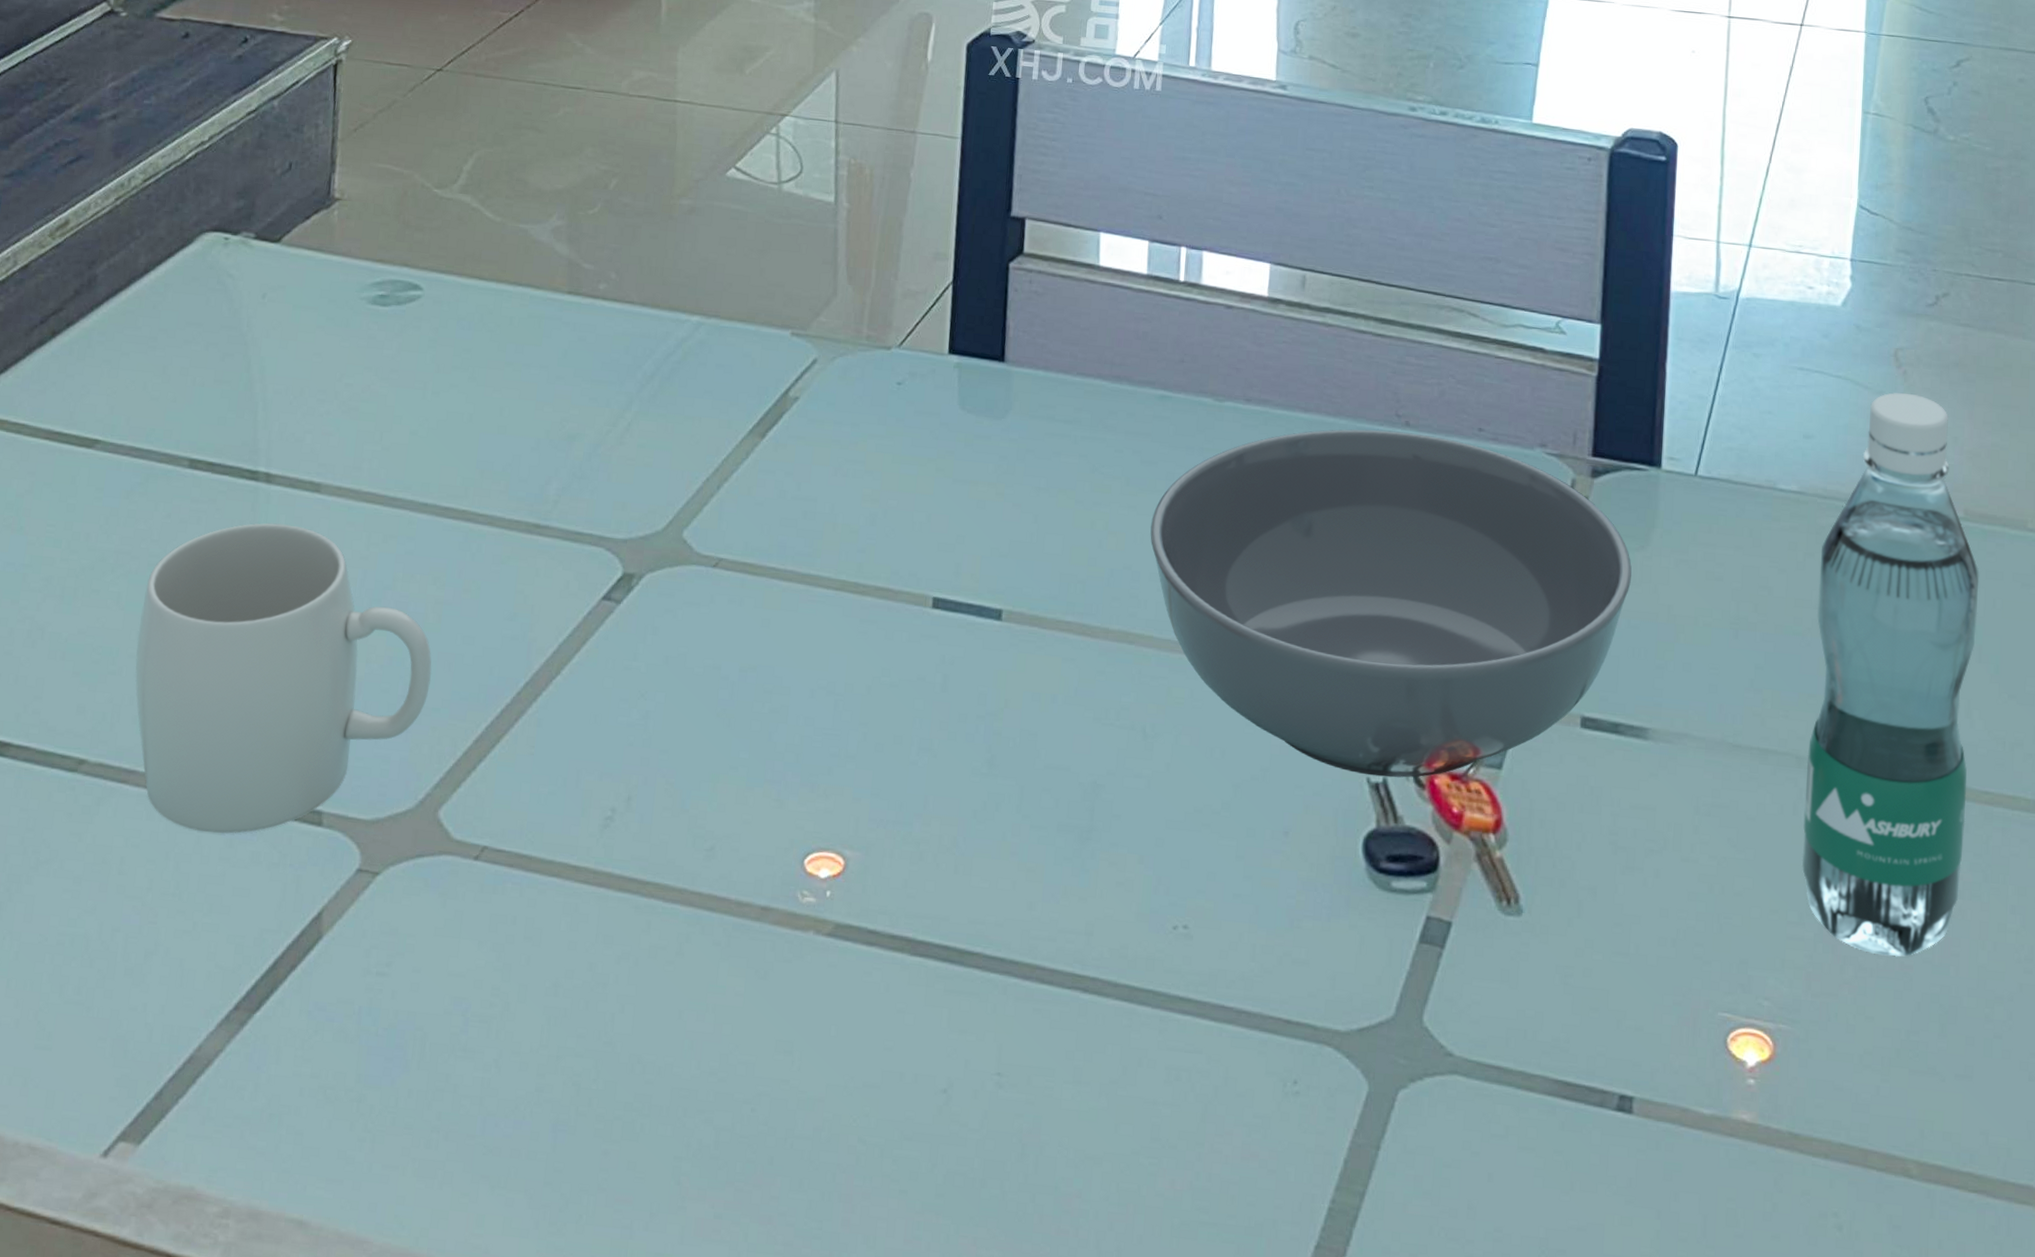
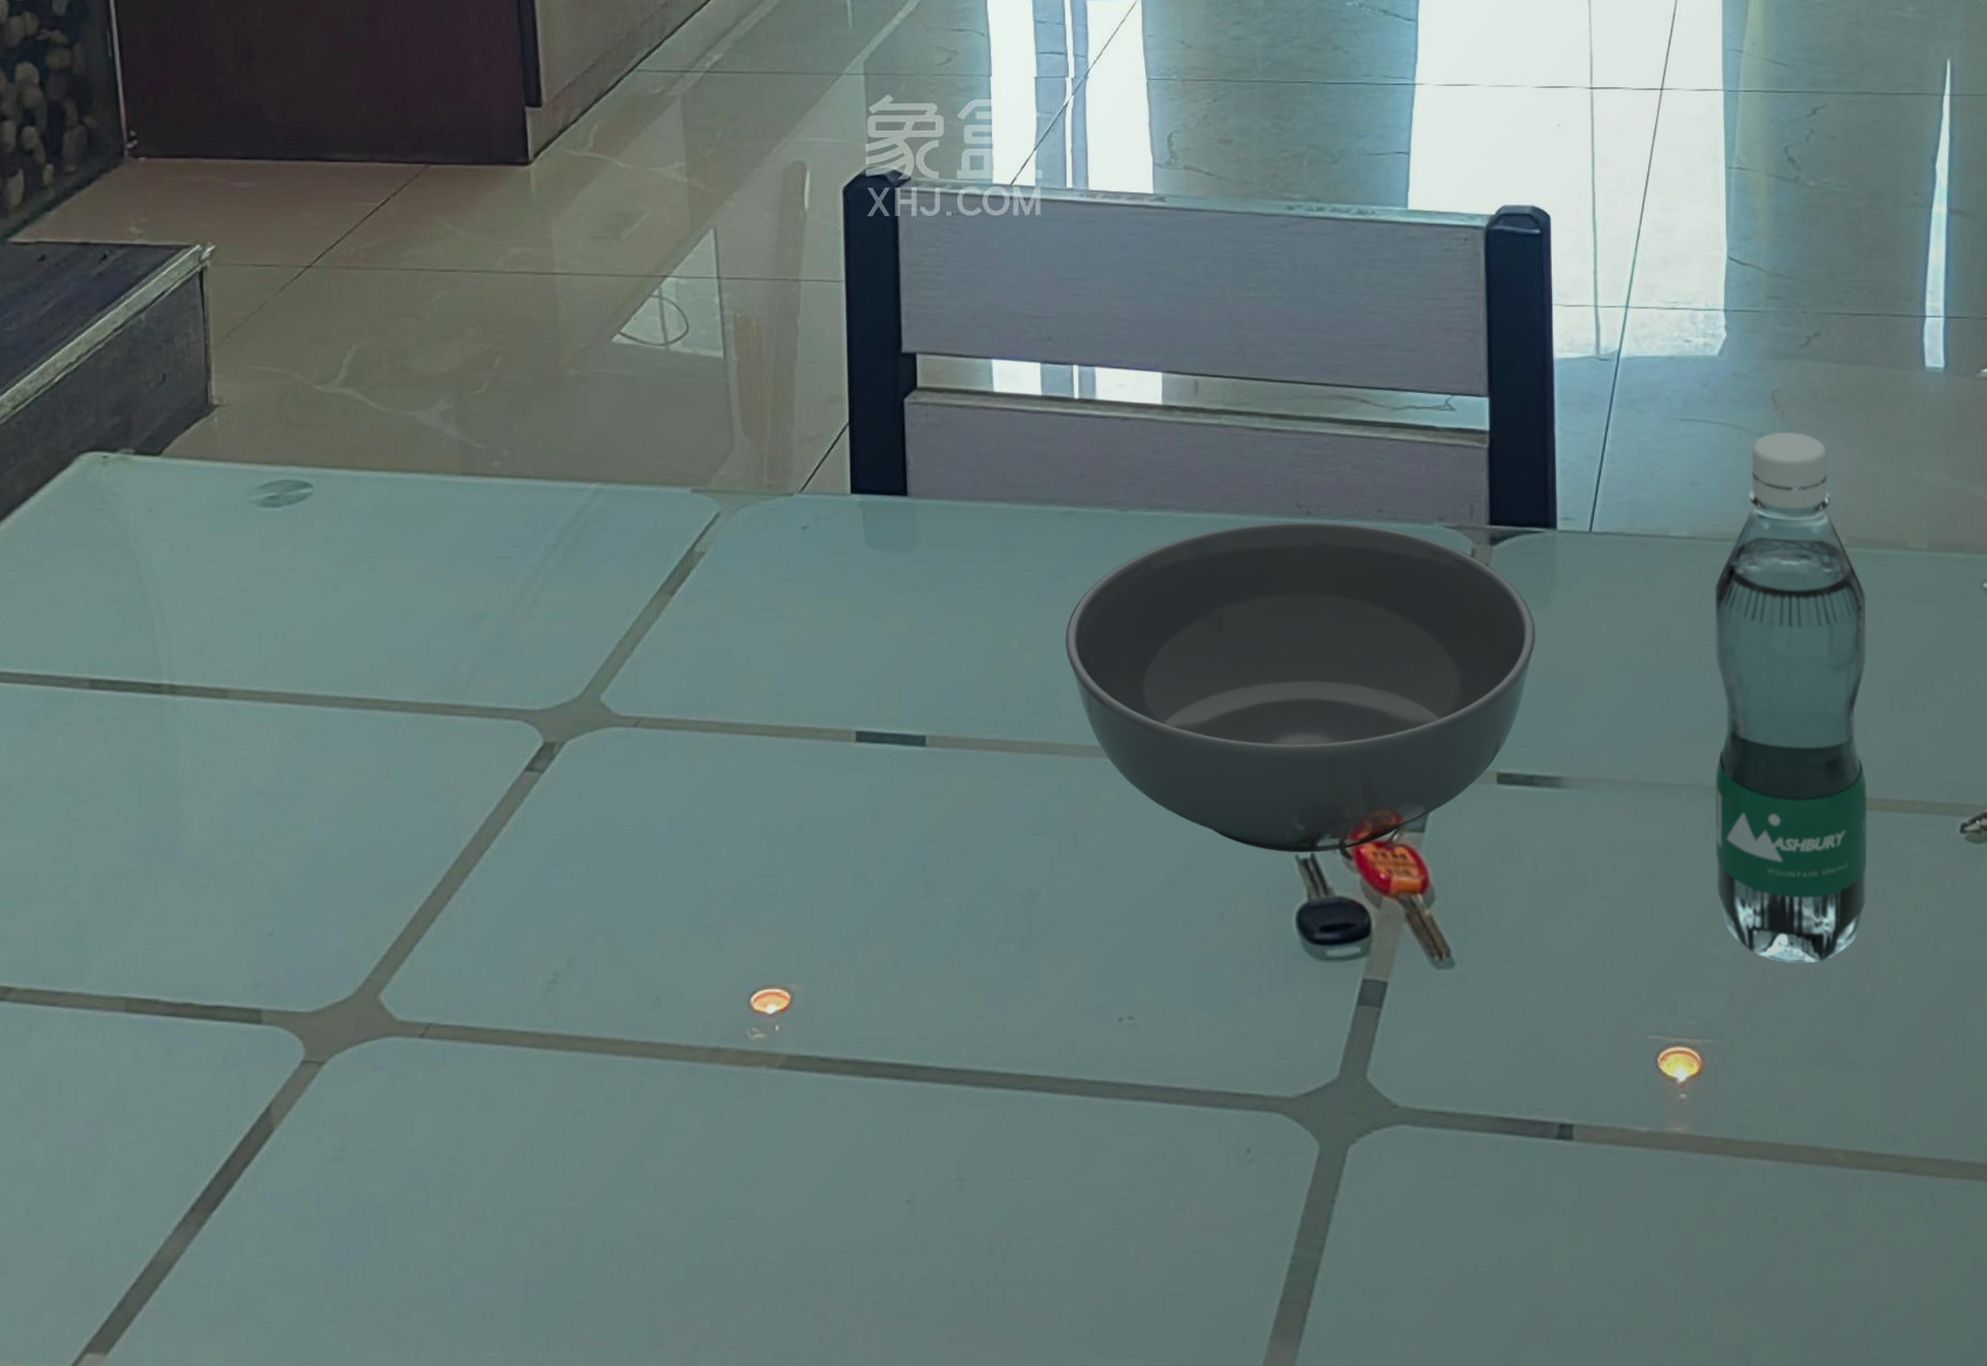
mug: present [135,523,432,834] -> none [53,733,359,1044]

